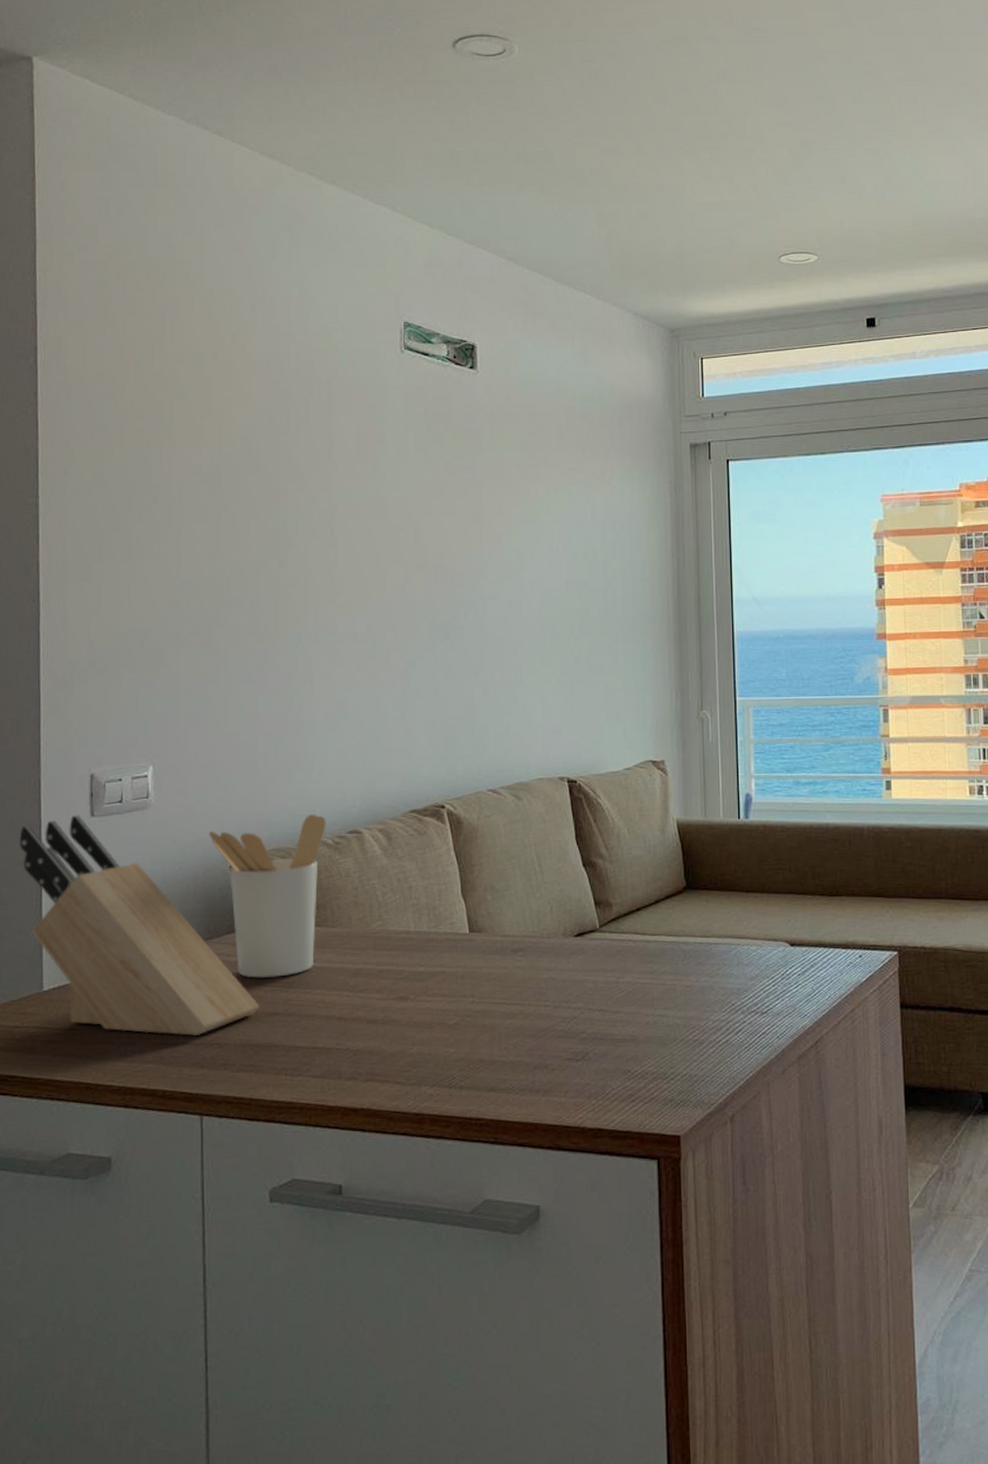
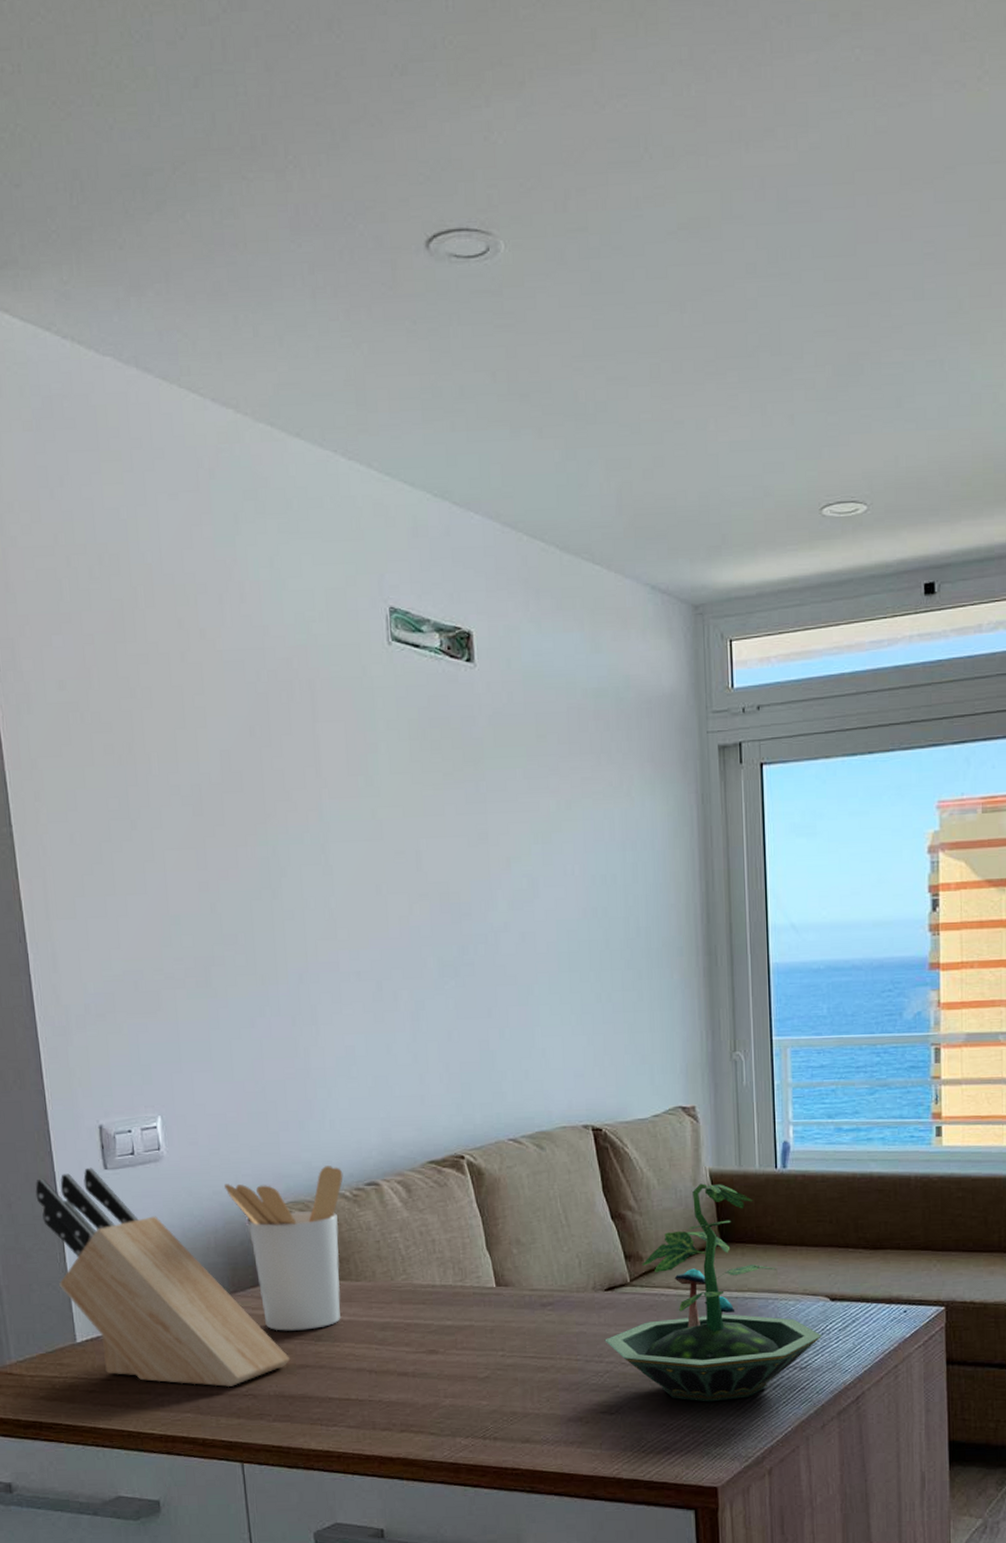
terrarium: none [573,833,783,1048] -> present [604,1183,823,1402]

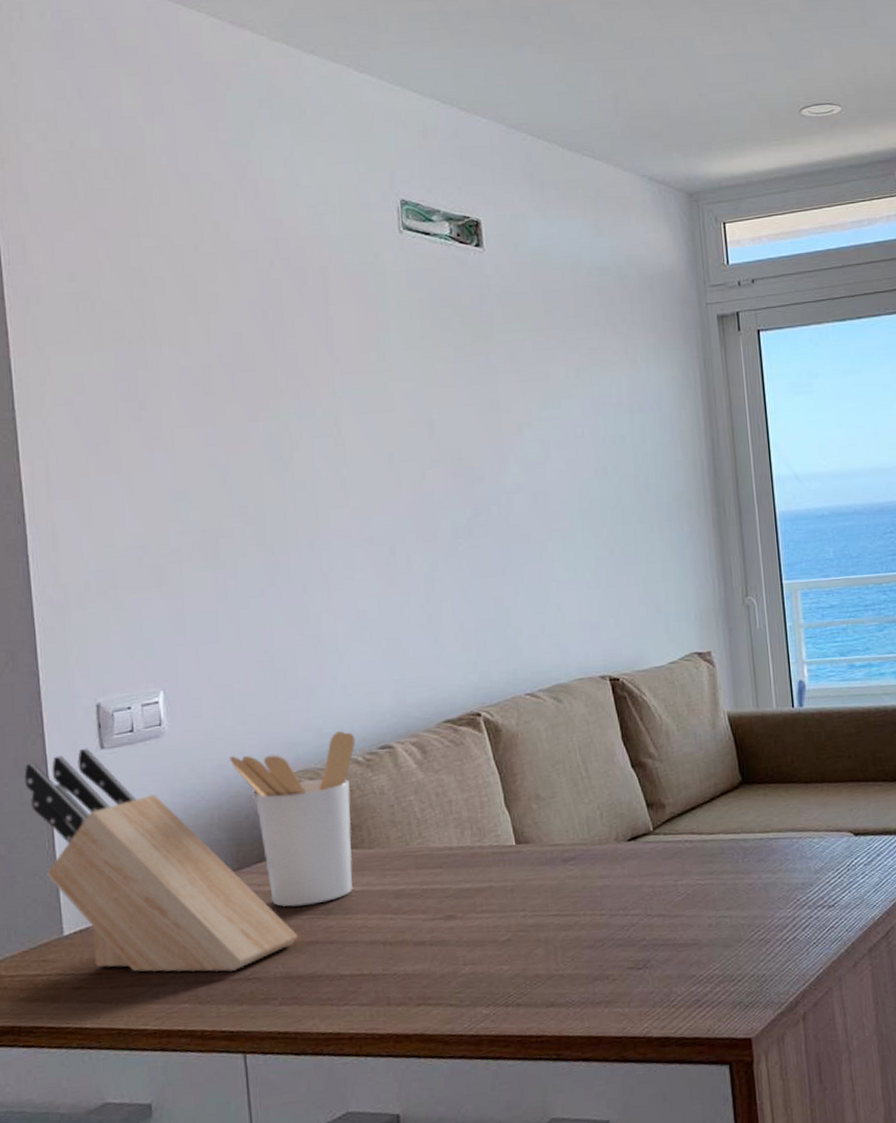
terrarium: present [604,1183,823,1402] -> none [629,726,849,949]

